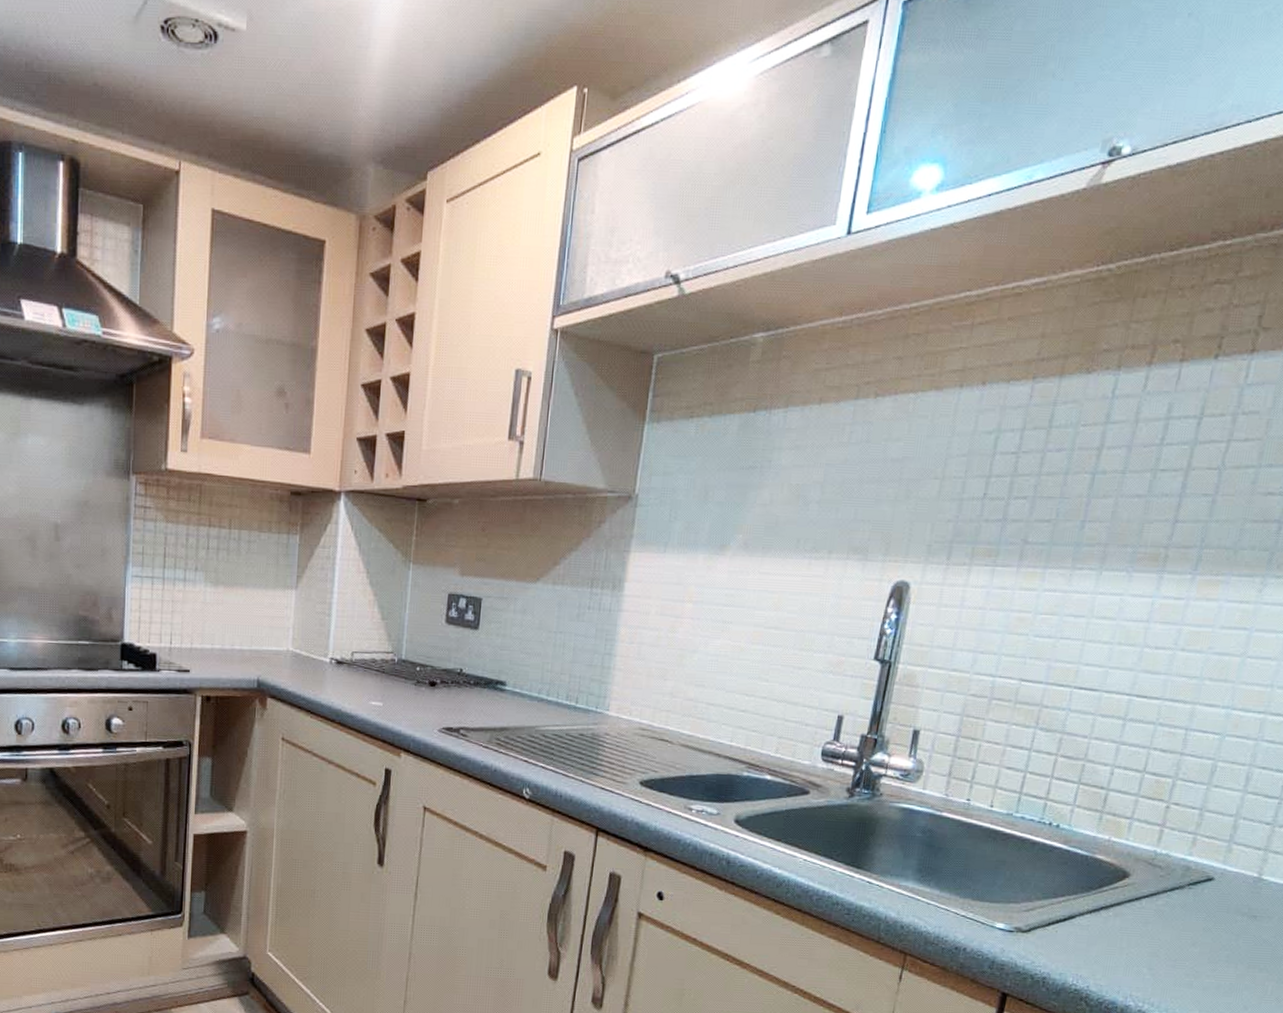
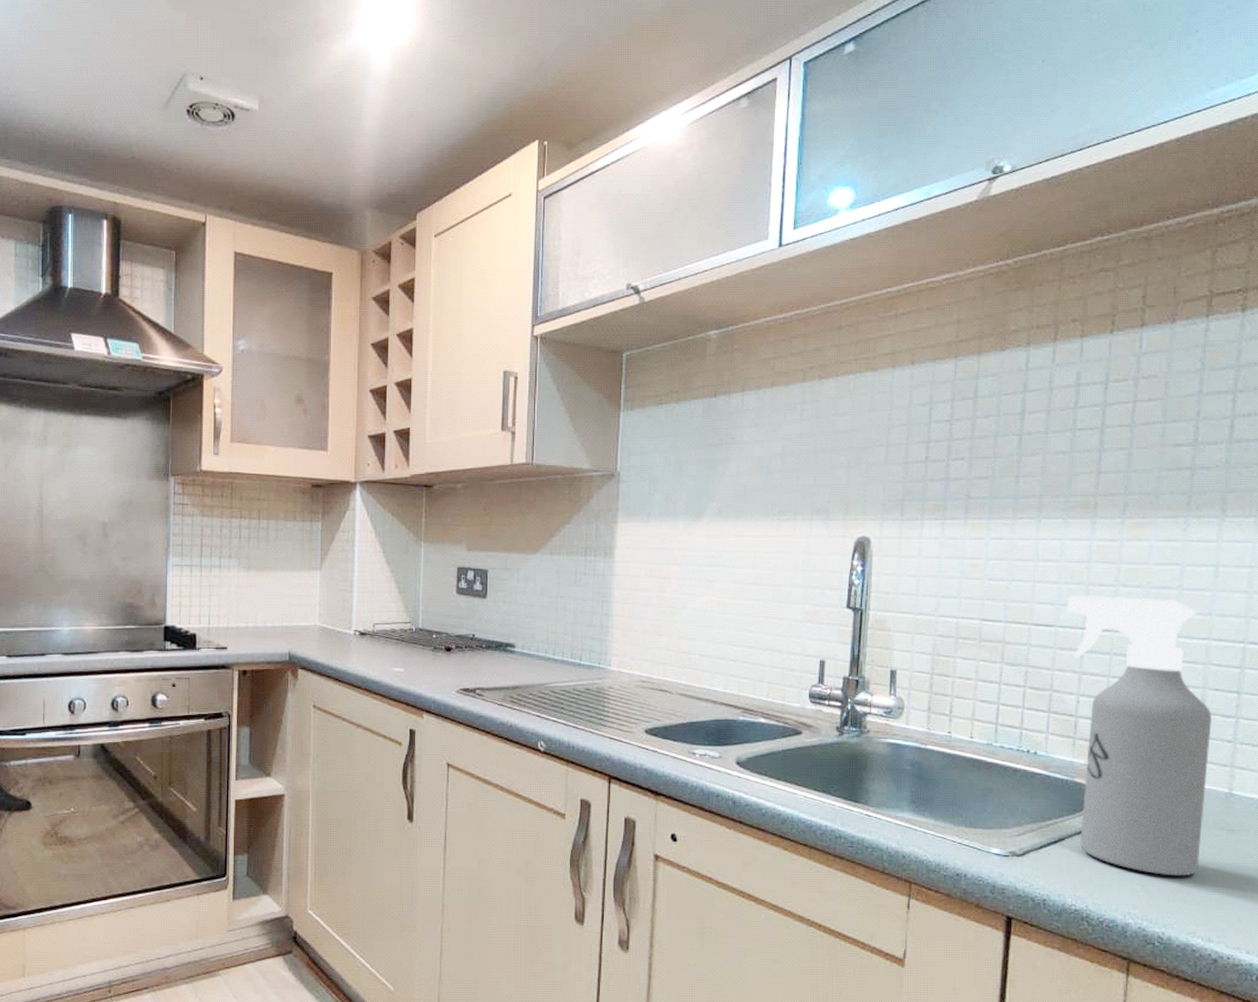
spray bottle: none [1090,658,1258,961] -> present [1066,594,1212,876]

